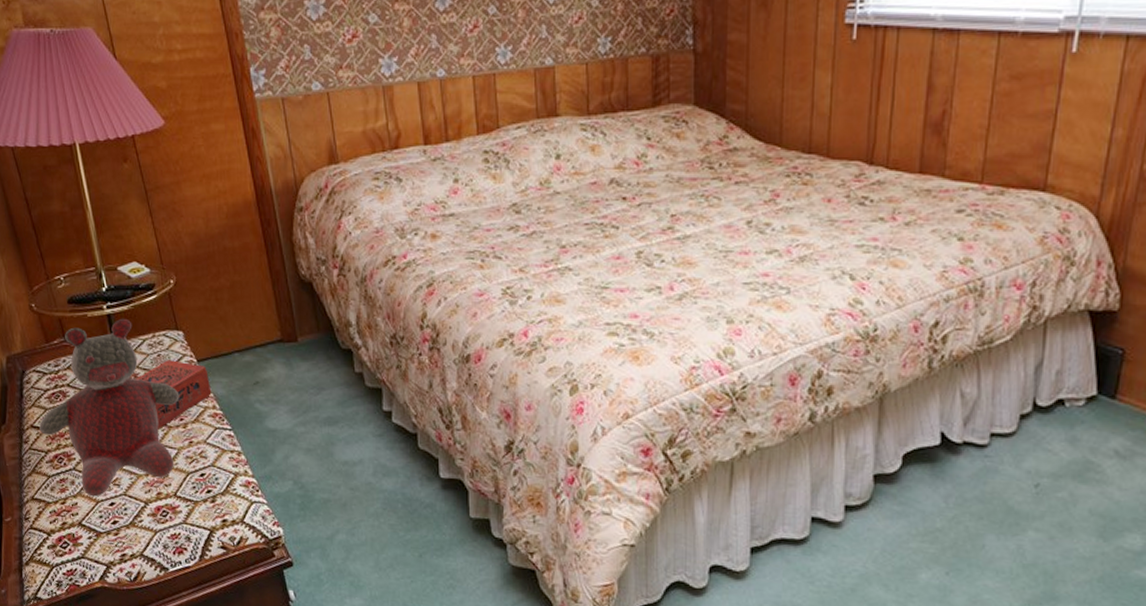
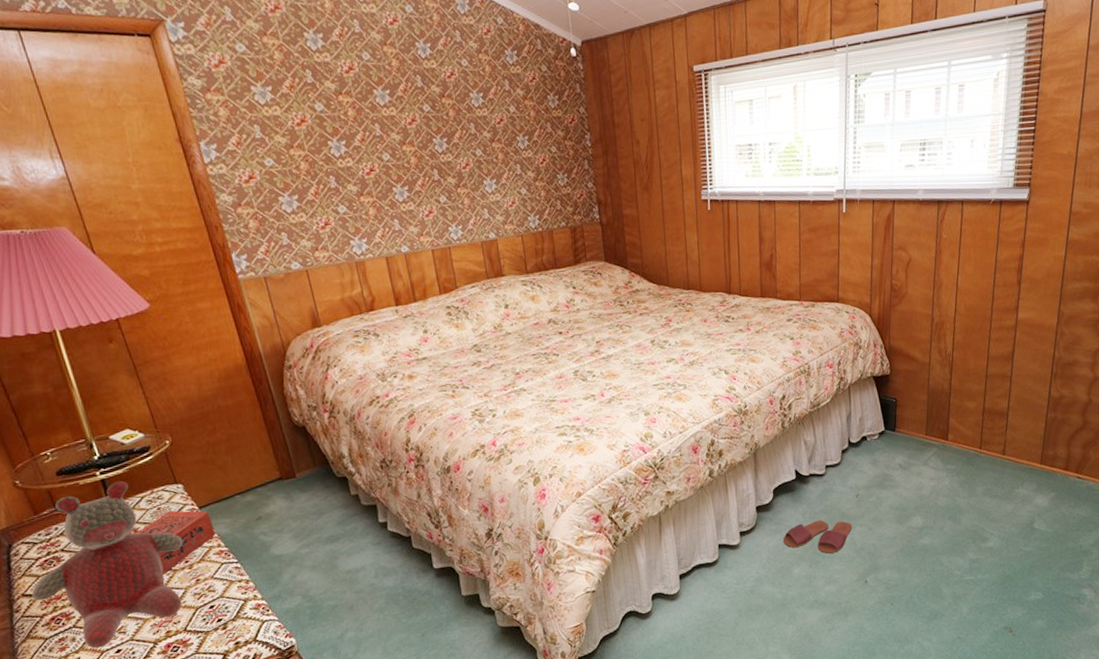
slippers: none [910,510,1021,562] -> present [783,520,852,554]

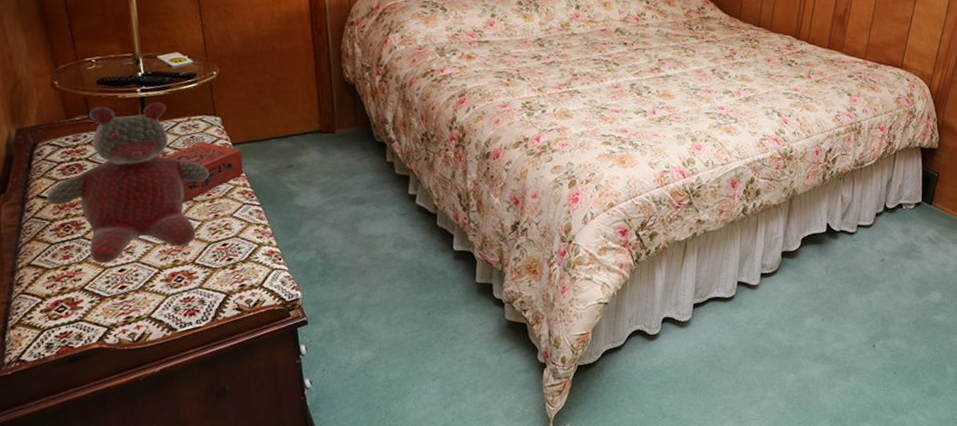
slippers: present [783,520,852,554] -> none [802,276,871,312]

